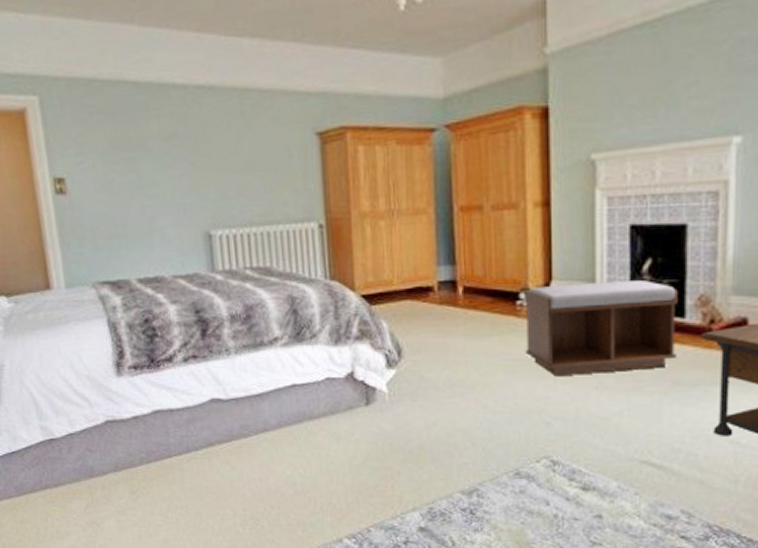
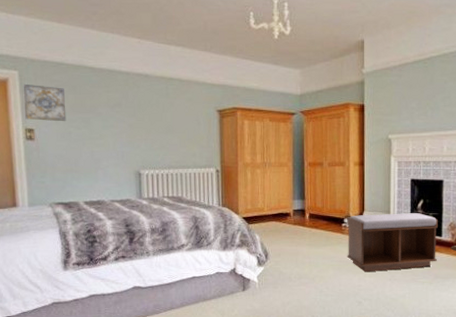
wall art: none [45,113,106,166] -> present [23,83,66,122]

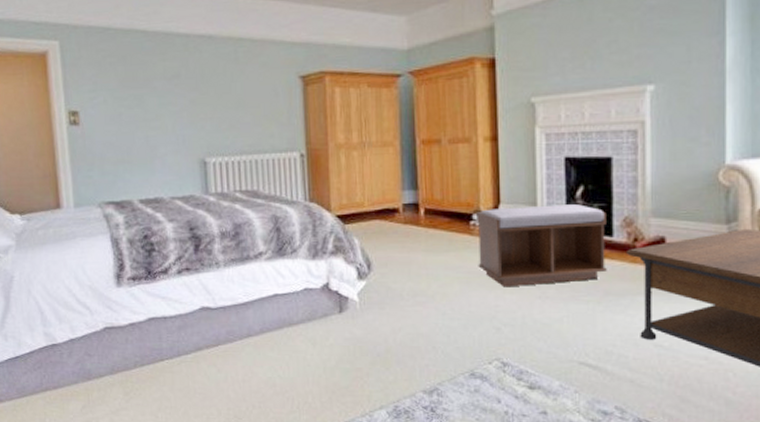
wall art: present [23,83,66,122] -> none [64,56,116,101]

